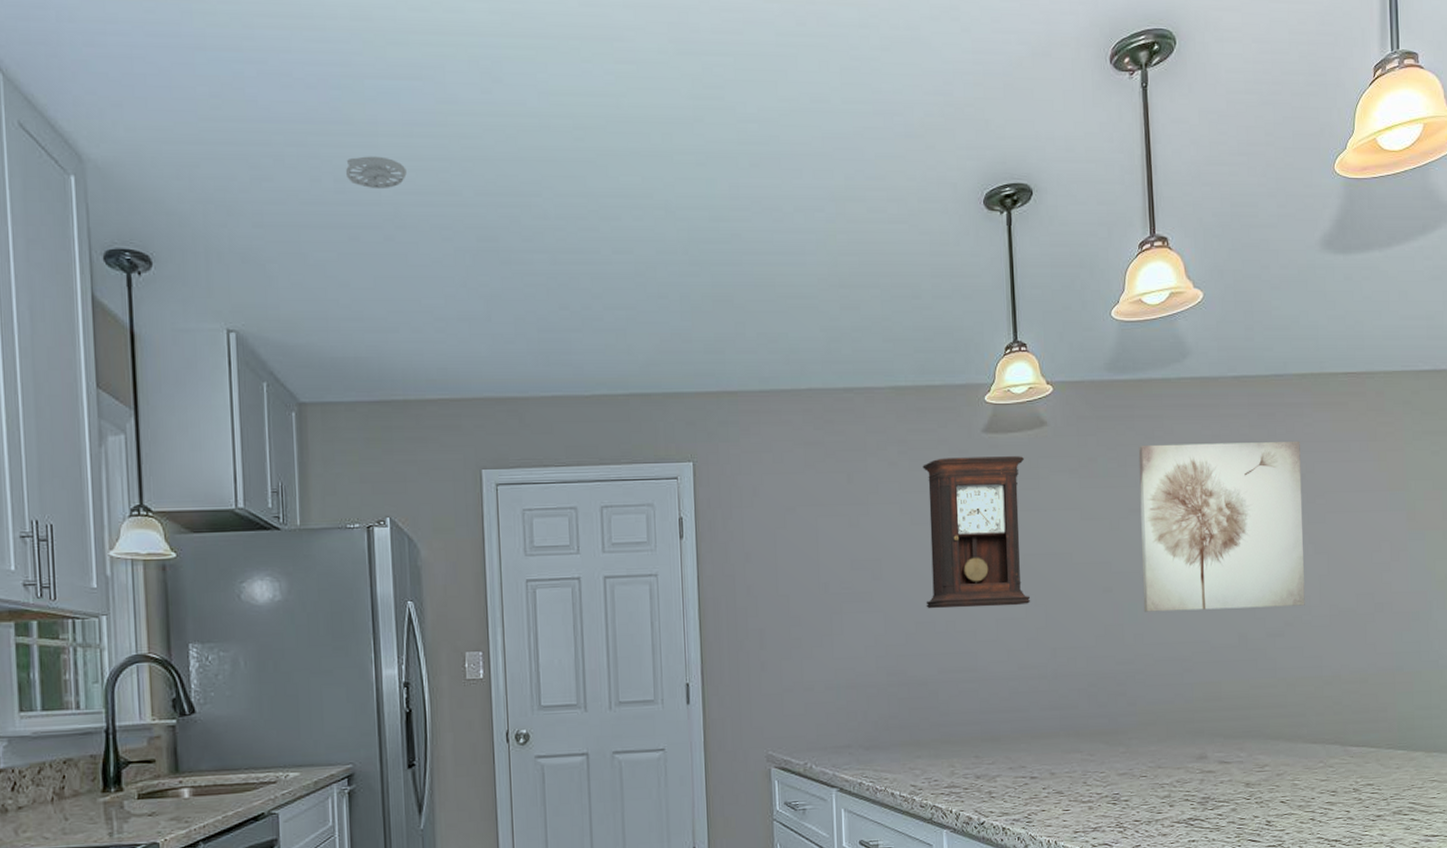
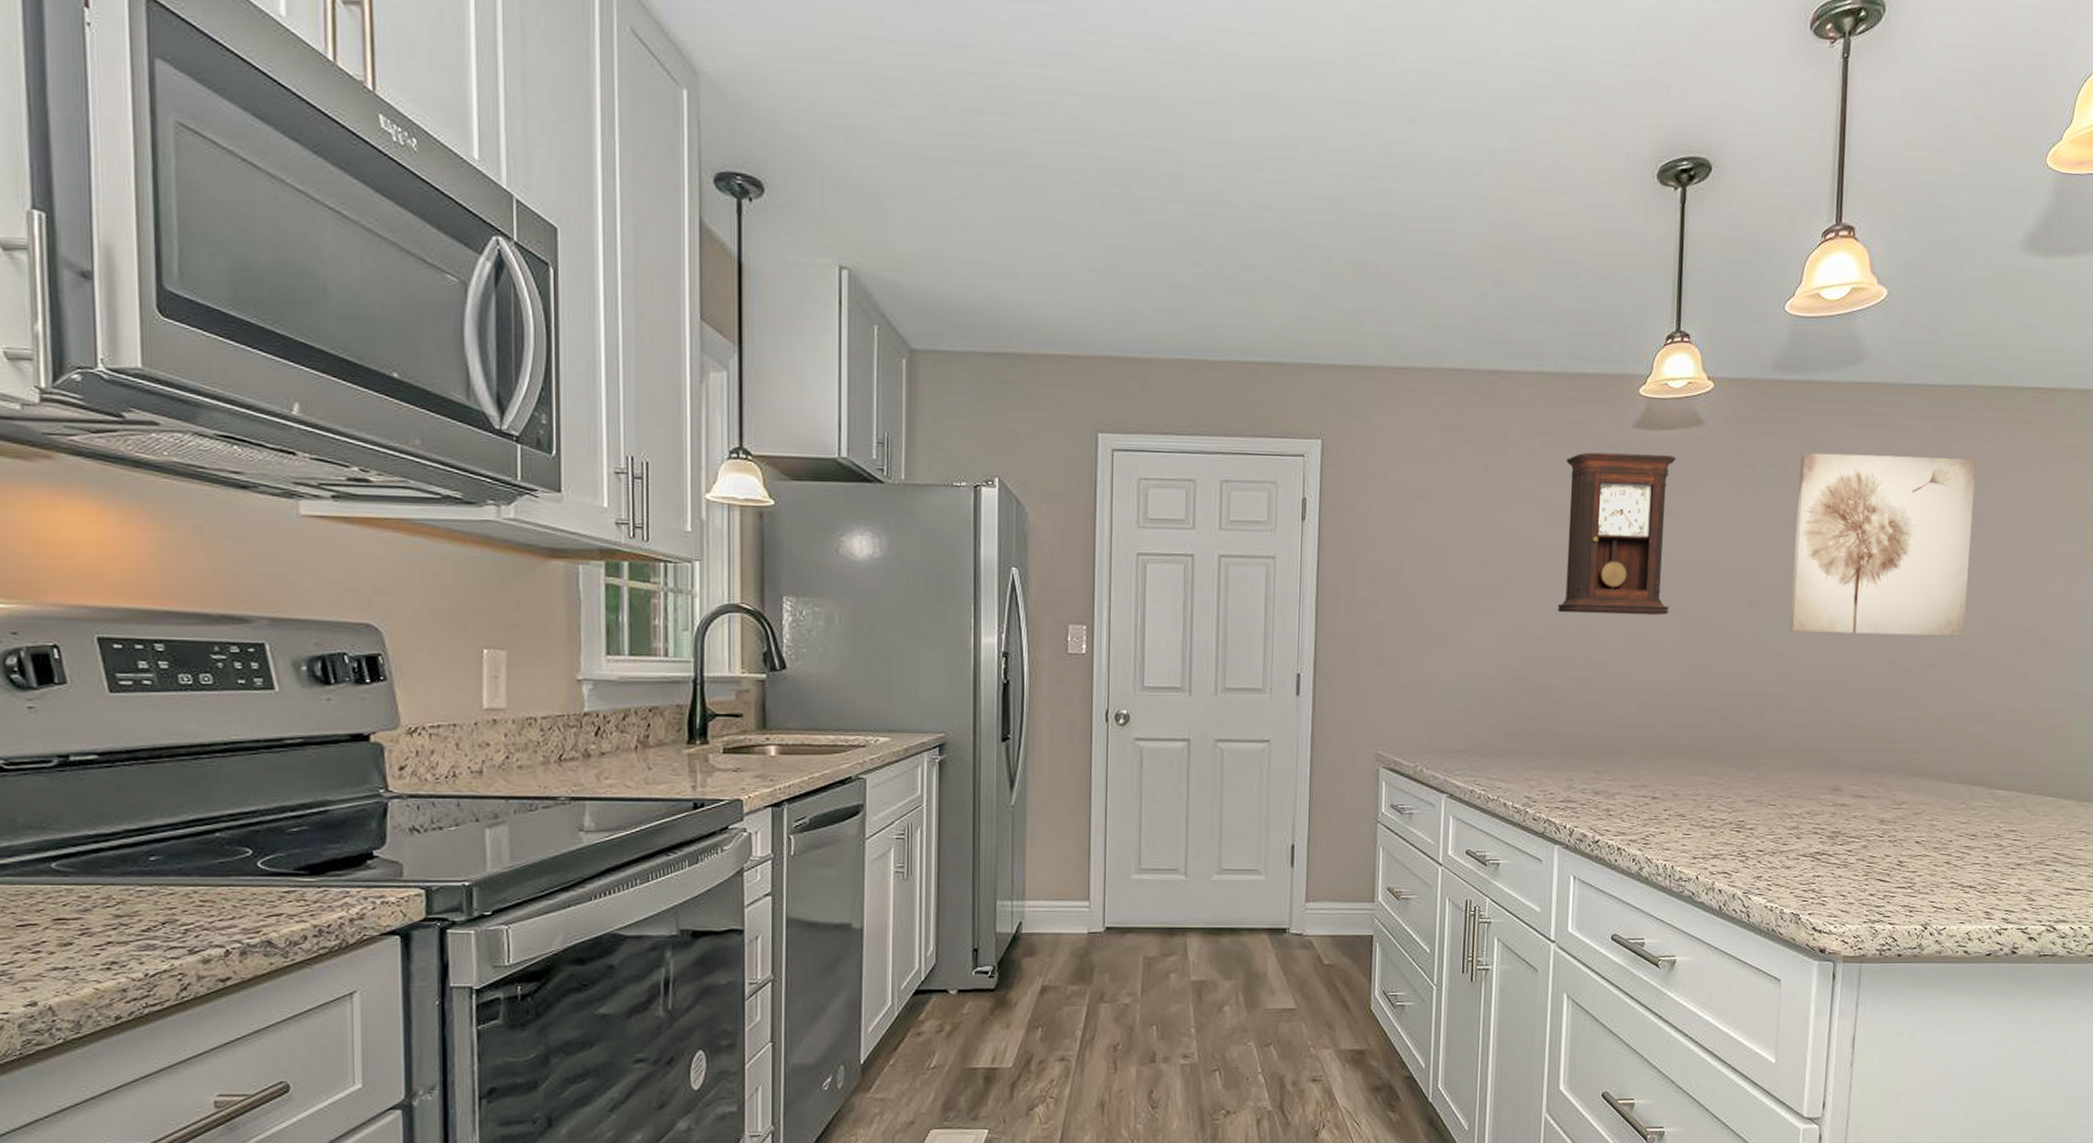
smoke detector: present [346,156,407,190] -> none [974,86,1038,124]

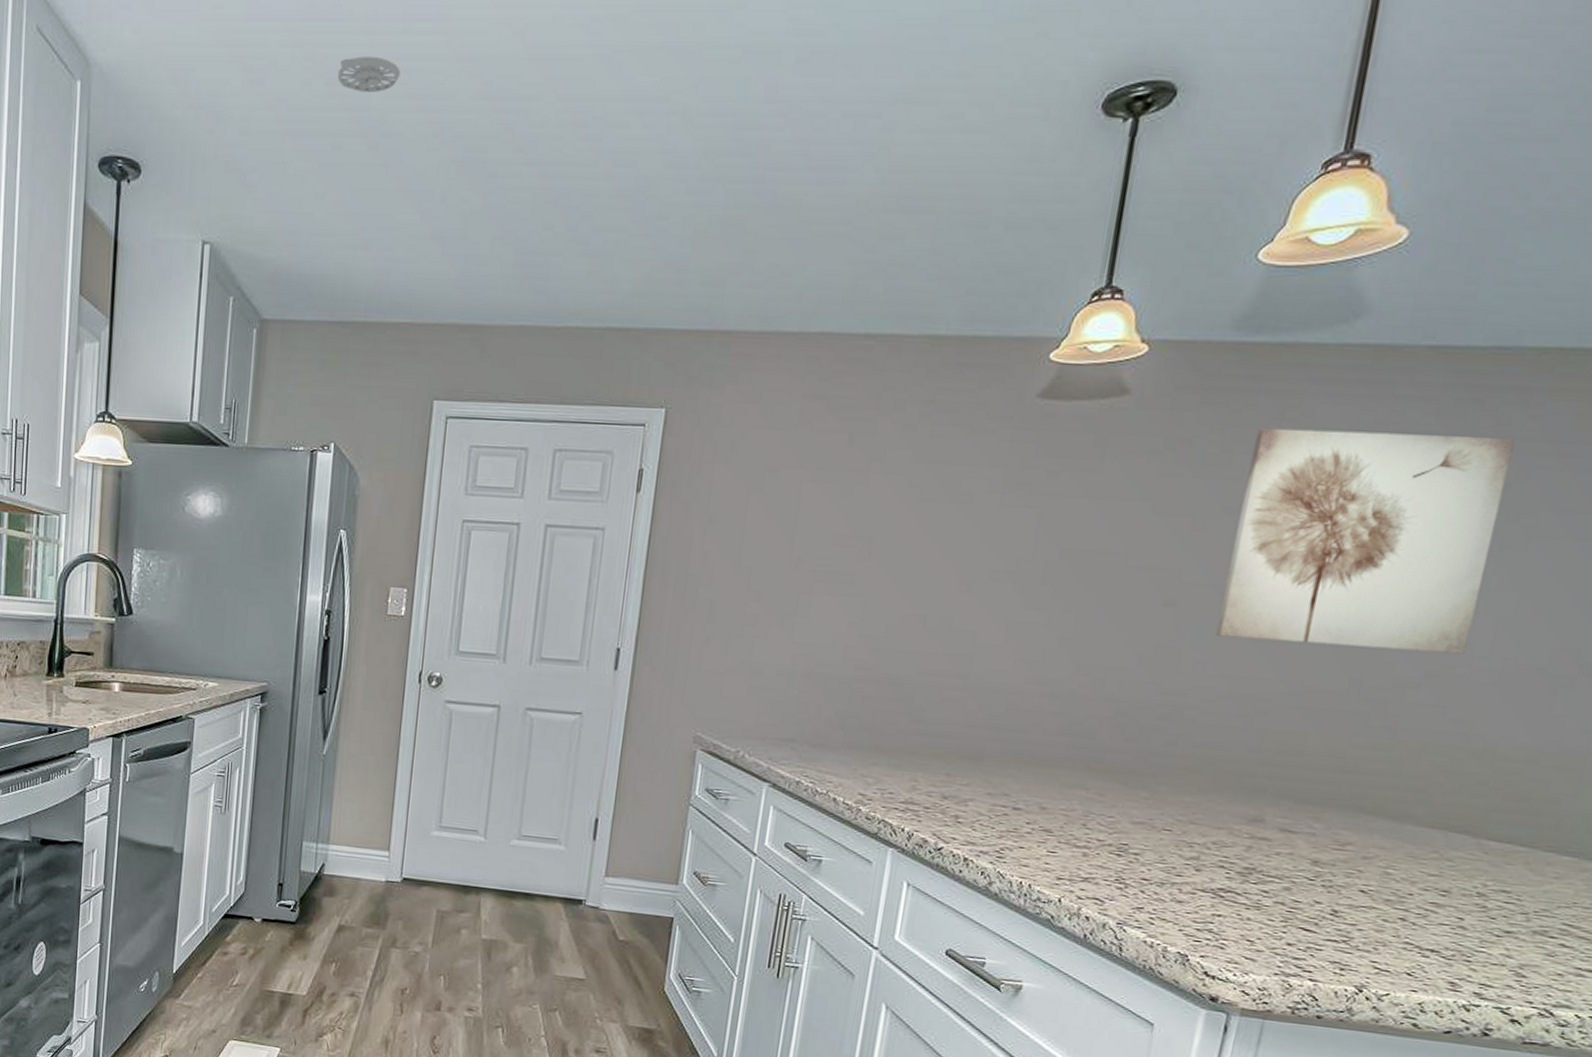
smoke detector: none [974,86,1038,124] -> present [338,56,401,93]
pendulum clock: present [1557,452,1676,616] -> none [919,424,1088,609]

